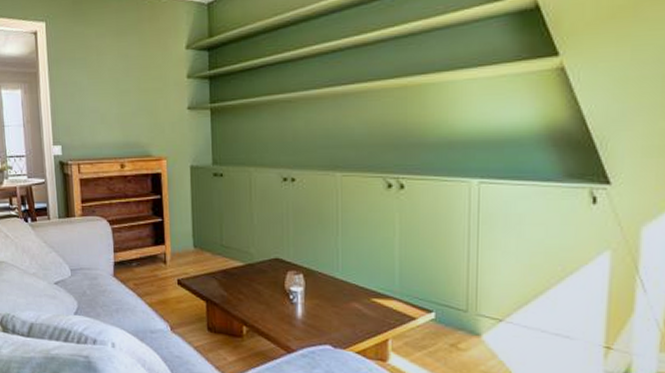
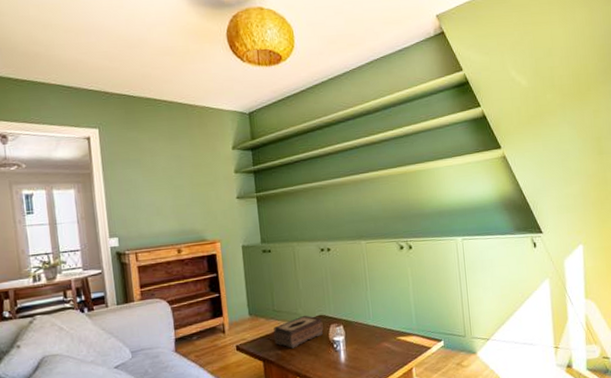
tissue box: none [220,255,279,292] -> present [273,315,323,349]

